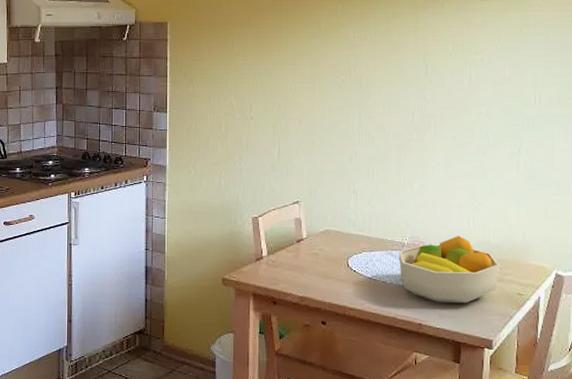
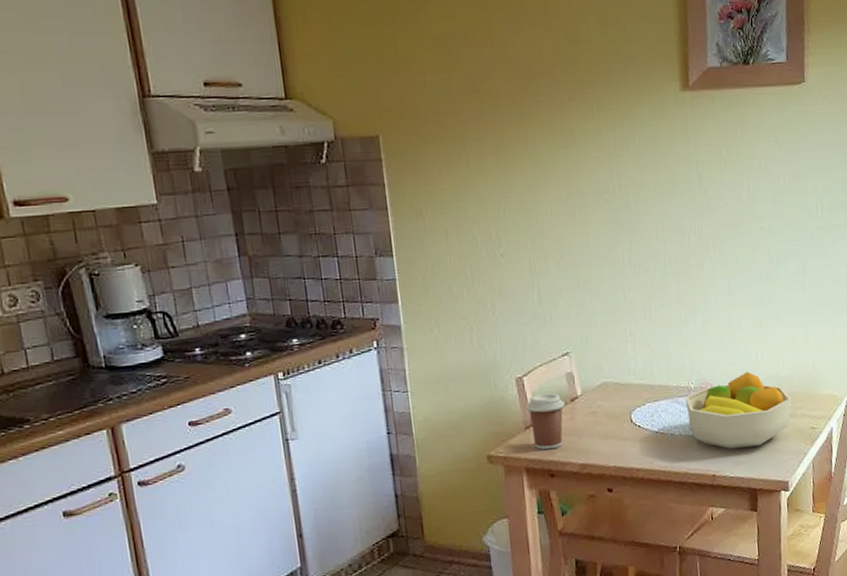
coffee cup: none [258,233,291,281] -> present [525,393,565,450]

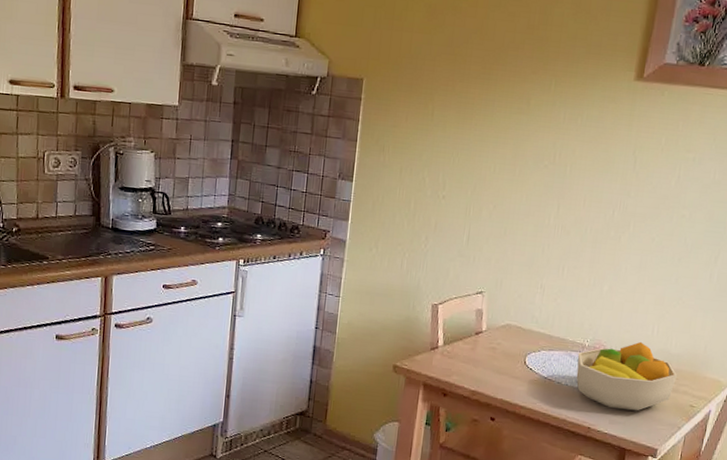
coffee cup: present [525,393,565,450] -> none [435,322,470,372]

